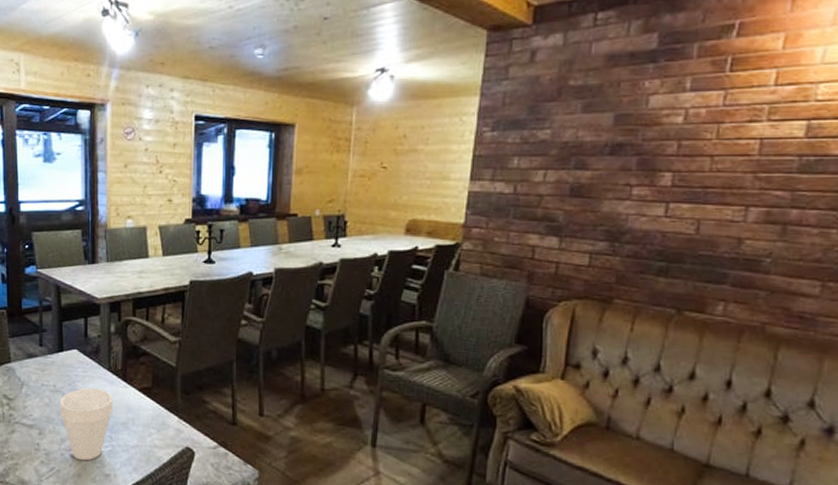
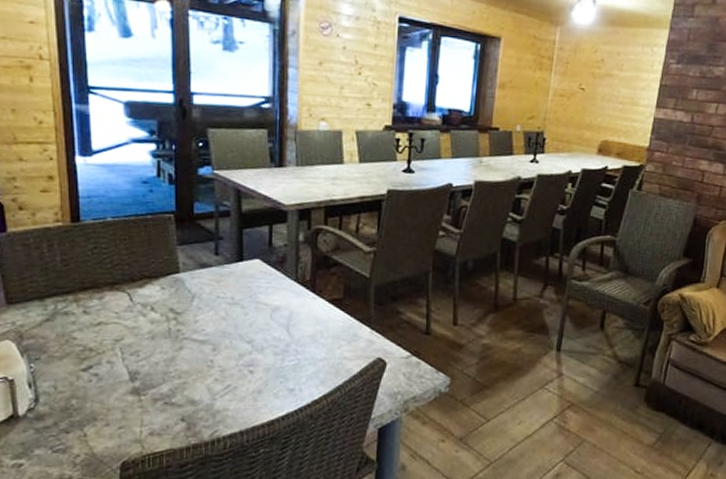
cup: present [59,388,114,461] -> none [238,300,300,376]

